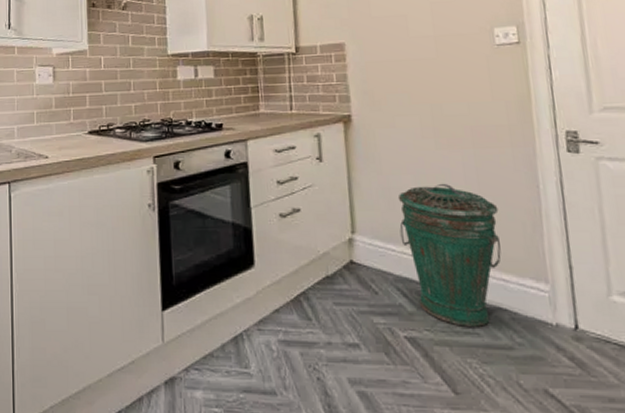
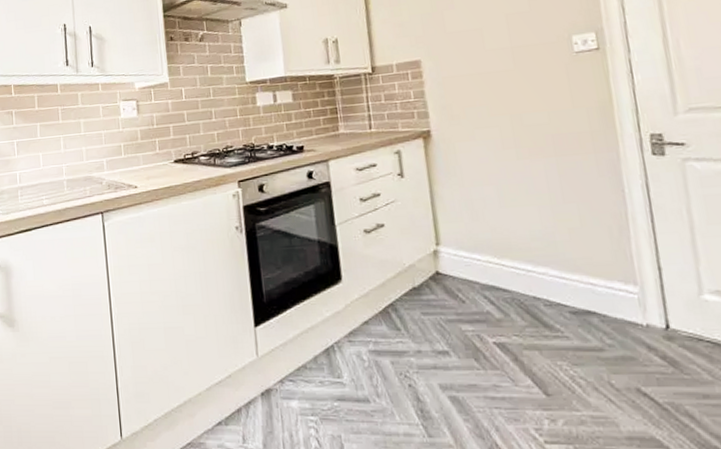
trash can: present [398,183,501,327] -> none [481,192,588,331]

